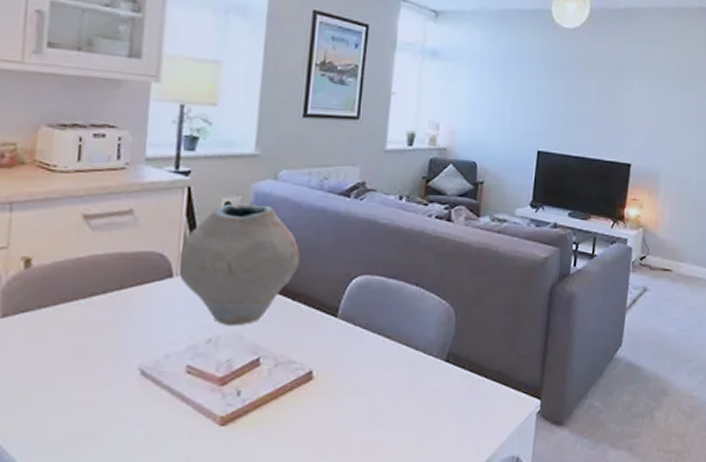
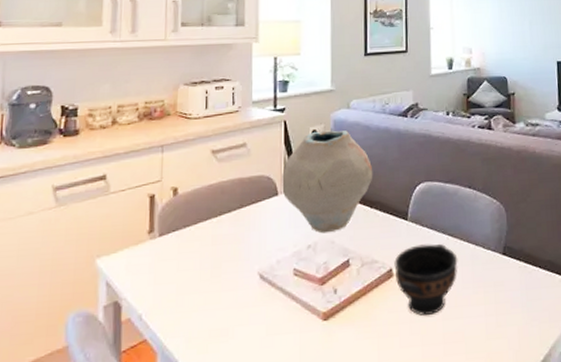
bowl: none [315,345,393,424] -> present [394,244,458,315]

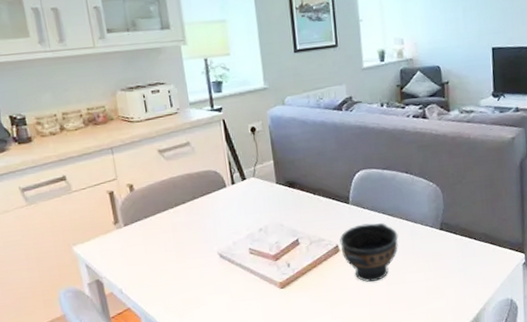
vase: present [282,130,373,234] -> none [227,126,314,218]

